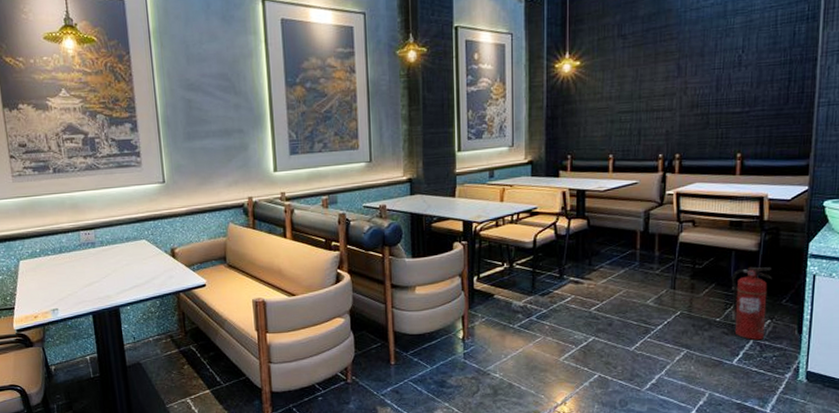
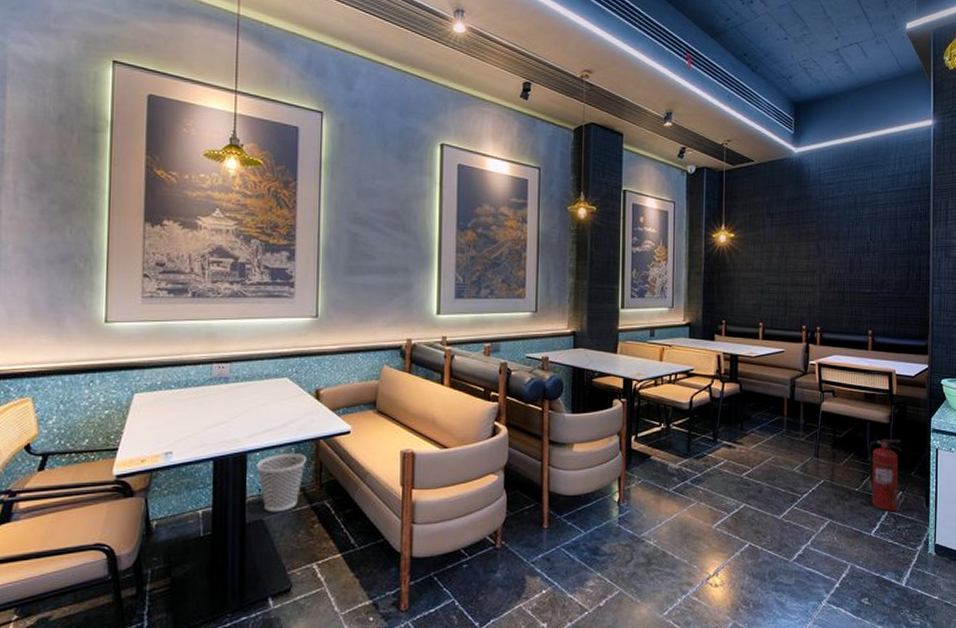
wastebasket: none [129,306,171,357] -> present [257,454,307,512]

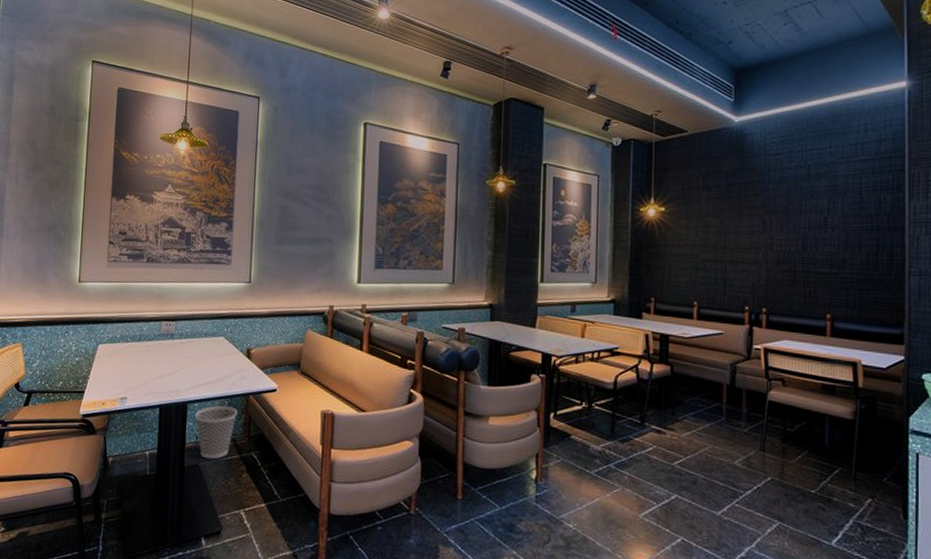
fire extinguisher: present [867,438,902,512] -> none [826,436,871,521]

